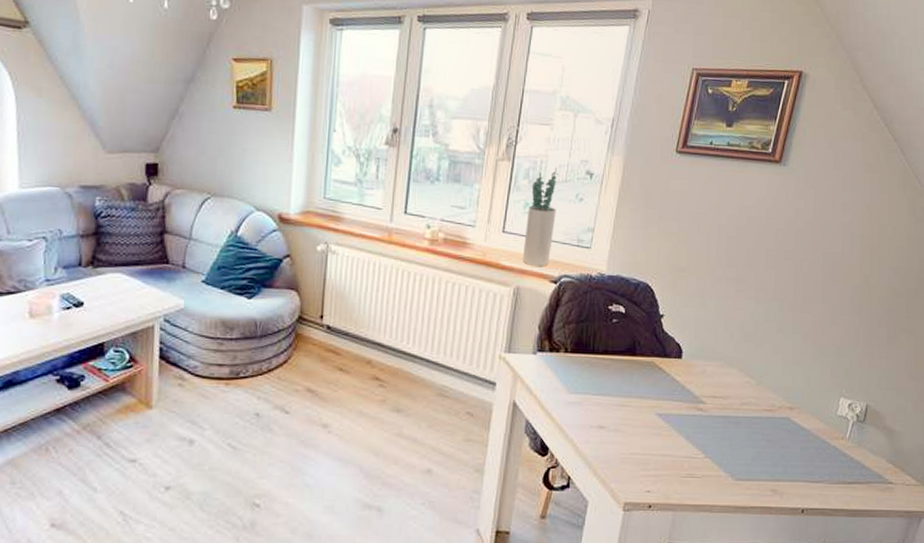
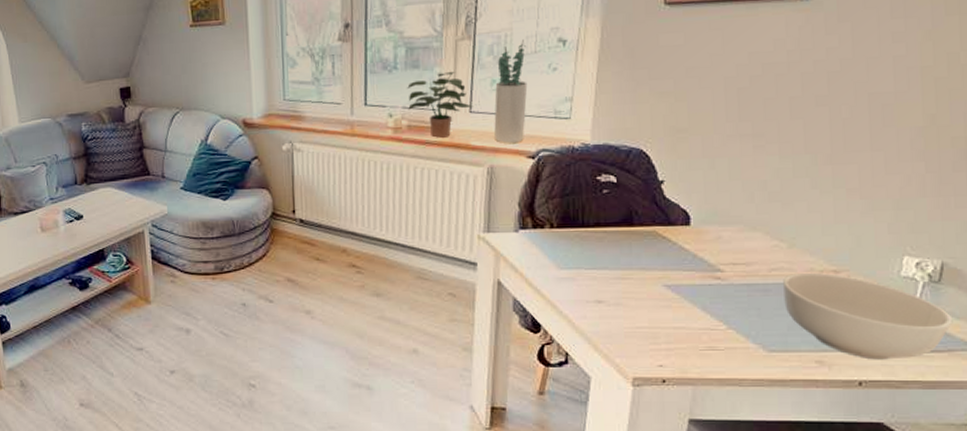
potted plant: none [446,189,507,254] -> present [407,72,474,138]
bowl: none [750,408,872,490] -> present [783,272,953,360]

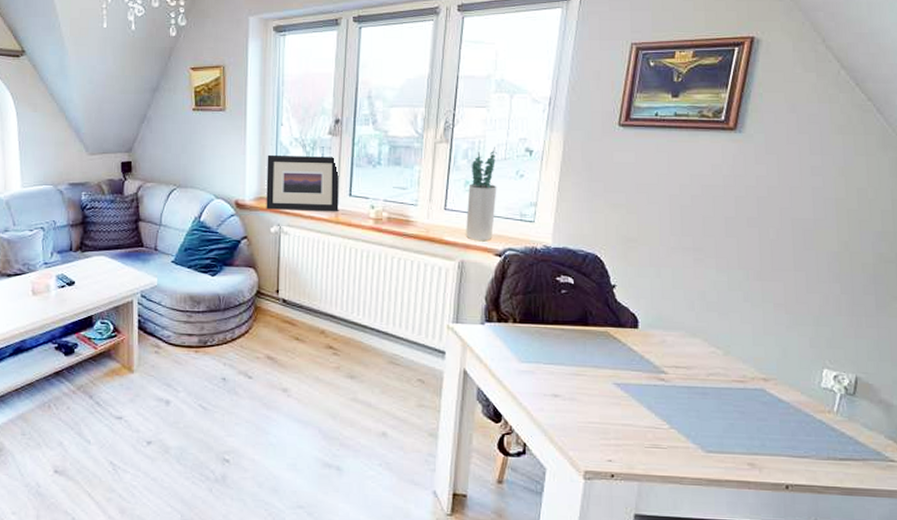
picture frame: none [273,65,354,126] -> present [266,154,339,212]
potted plant: present [407,72,474,138] -> none [389,171,449,231]
bowl: present [783,272,953,360] -> none [719,379,866,465]

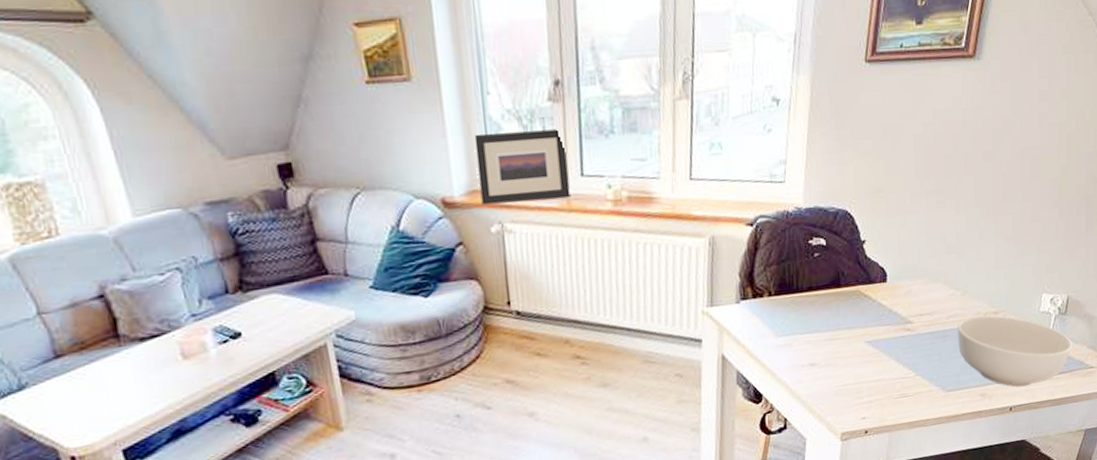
vase: present [465,147,497,242] -> none [714,99,745,212]
bowl: none [719,379,866,465] -> present [958,315,1073,387]

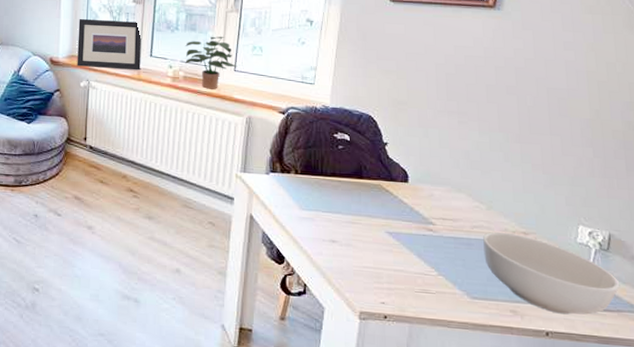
potted plant: none [625,135,694,209] -> present [185,36,238,89]

